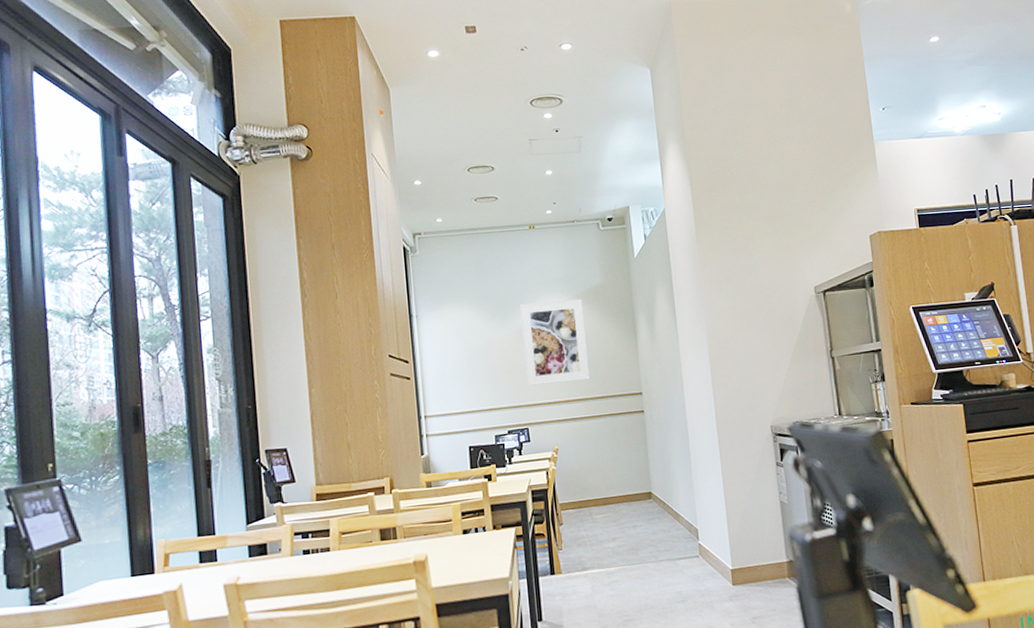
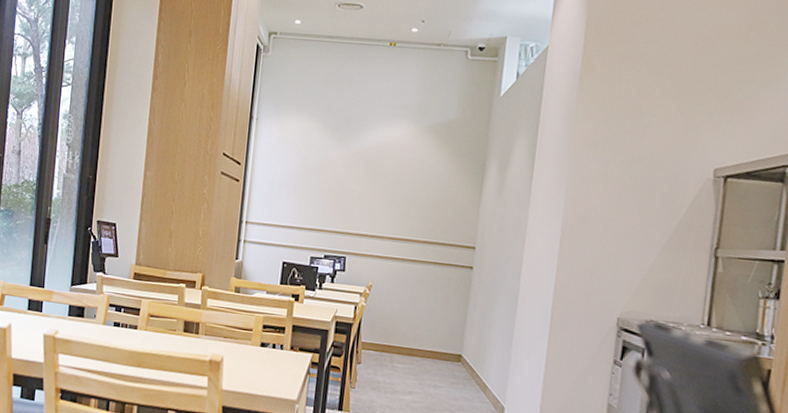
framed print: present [519,298,591,386] -> none [354,126,431,221]

